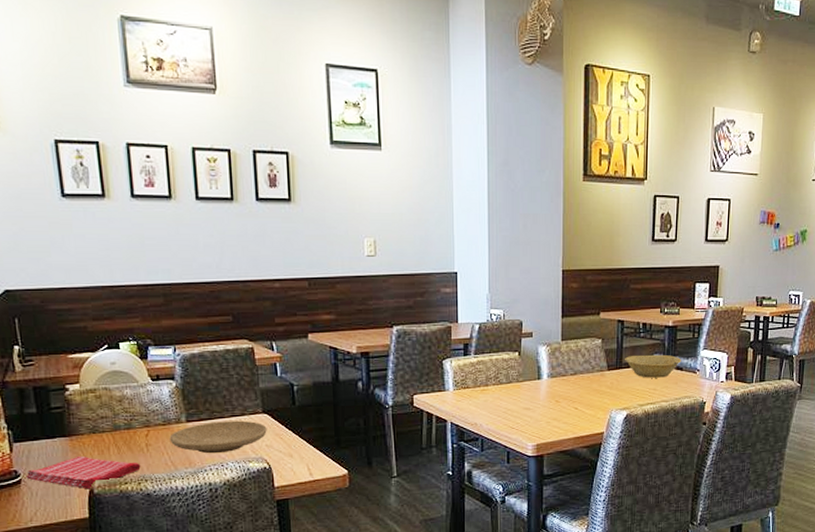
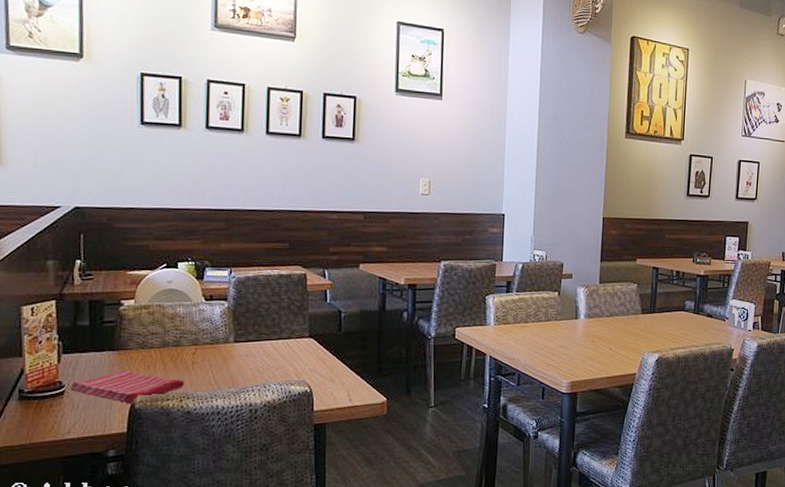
plate: present [169,420,267,454] -> none [216,343,312,375]
bowl: present [625,354,682,378] -> none [658,301,712,324]

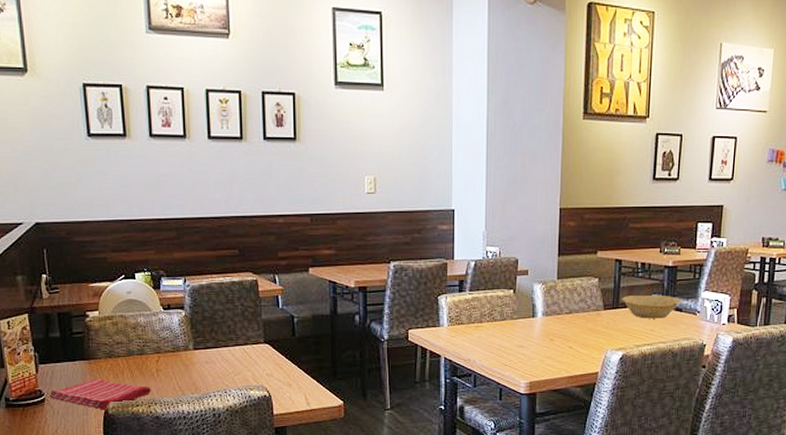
bowl: none [658,301,712,324] -> present [622,295,682,319]

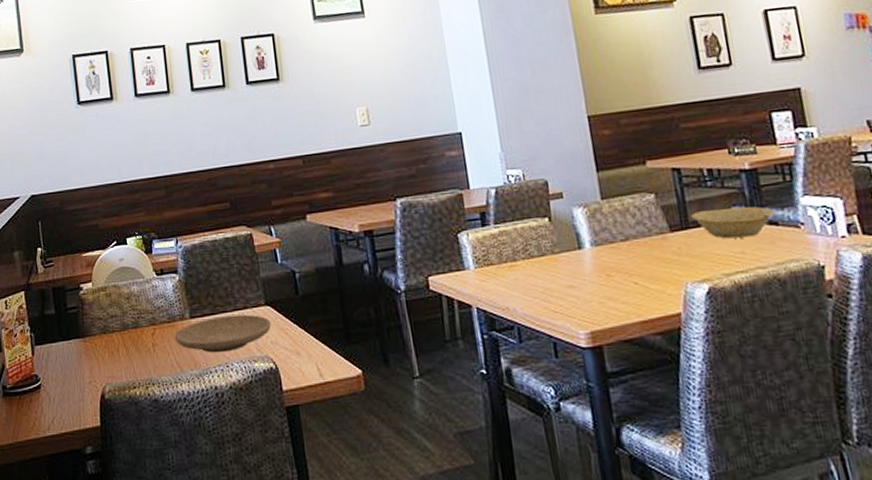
dish towel: present [49,378,151,410] -> none [45,358,148,395]
plate: none [178,350,268,381] -> present [174,314,271,353]

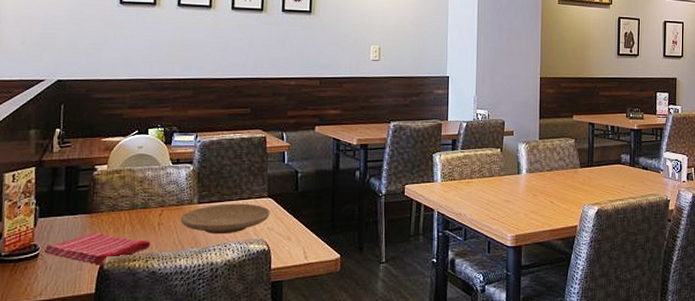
dish towel: none [45,358,148,395] -> present [43,232,151,265]
bowl: present [691,206,775,239] -> none [596,154,647,176]

